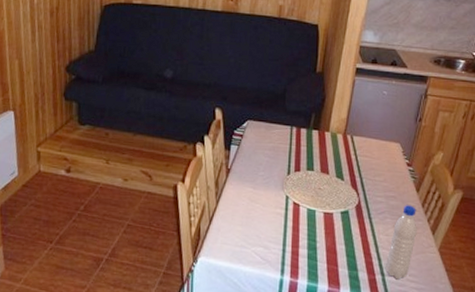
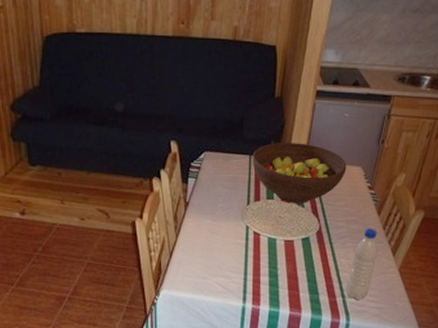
fruit bowl: none [293,115,386,176] -> present [252,143,347,204]

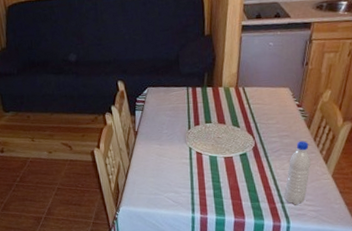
fruit bowl: present [252,143,347,204] -> none [189,72,276,125]

